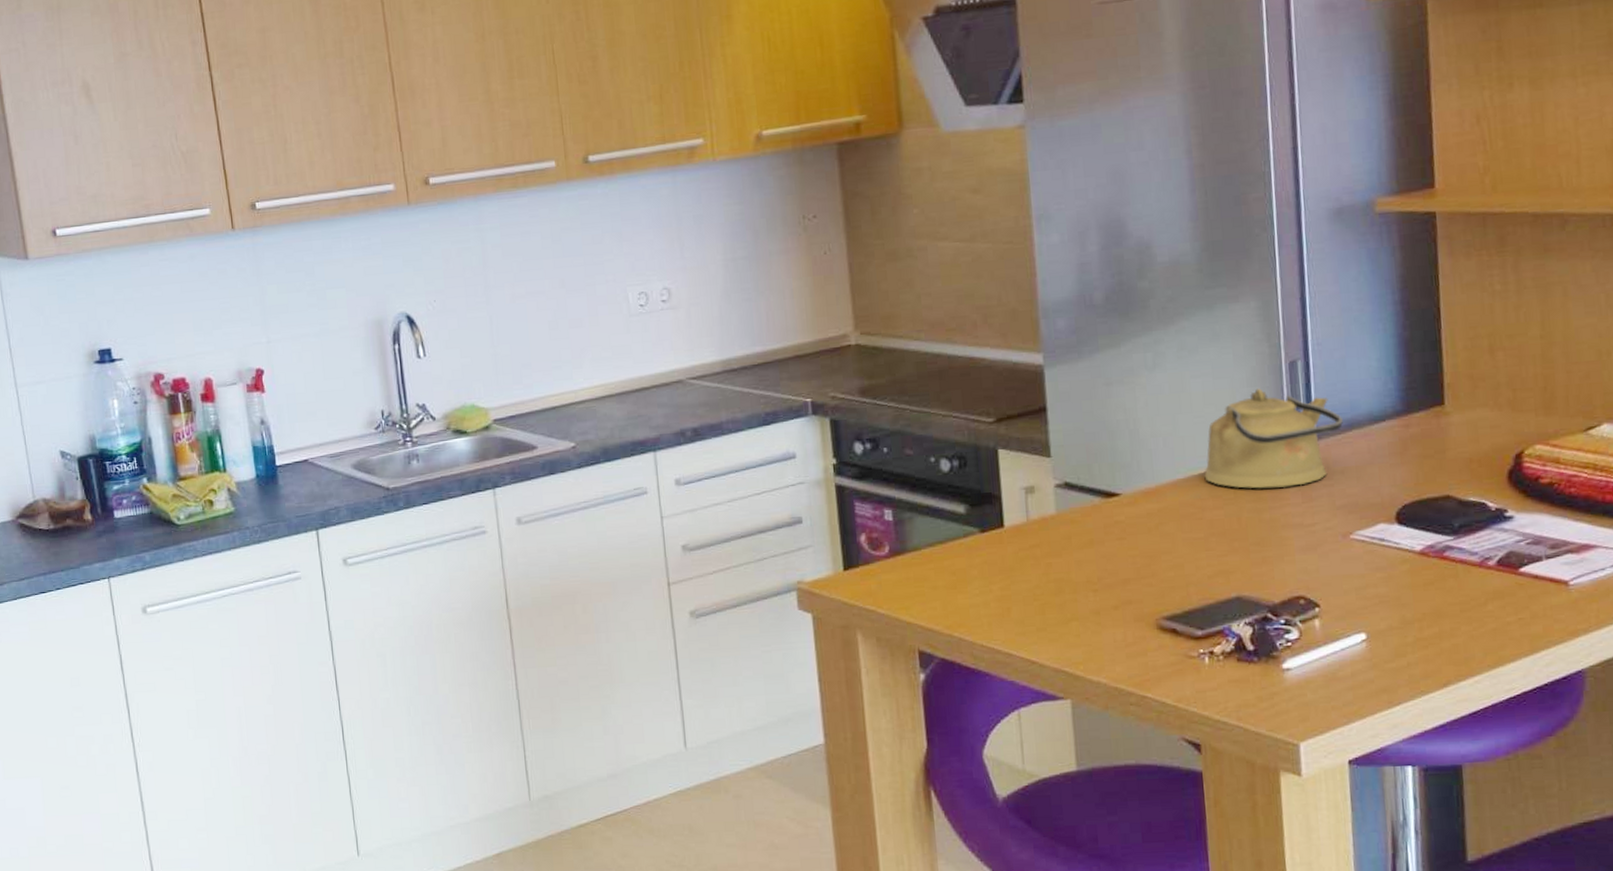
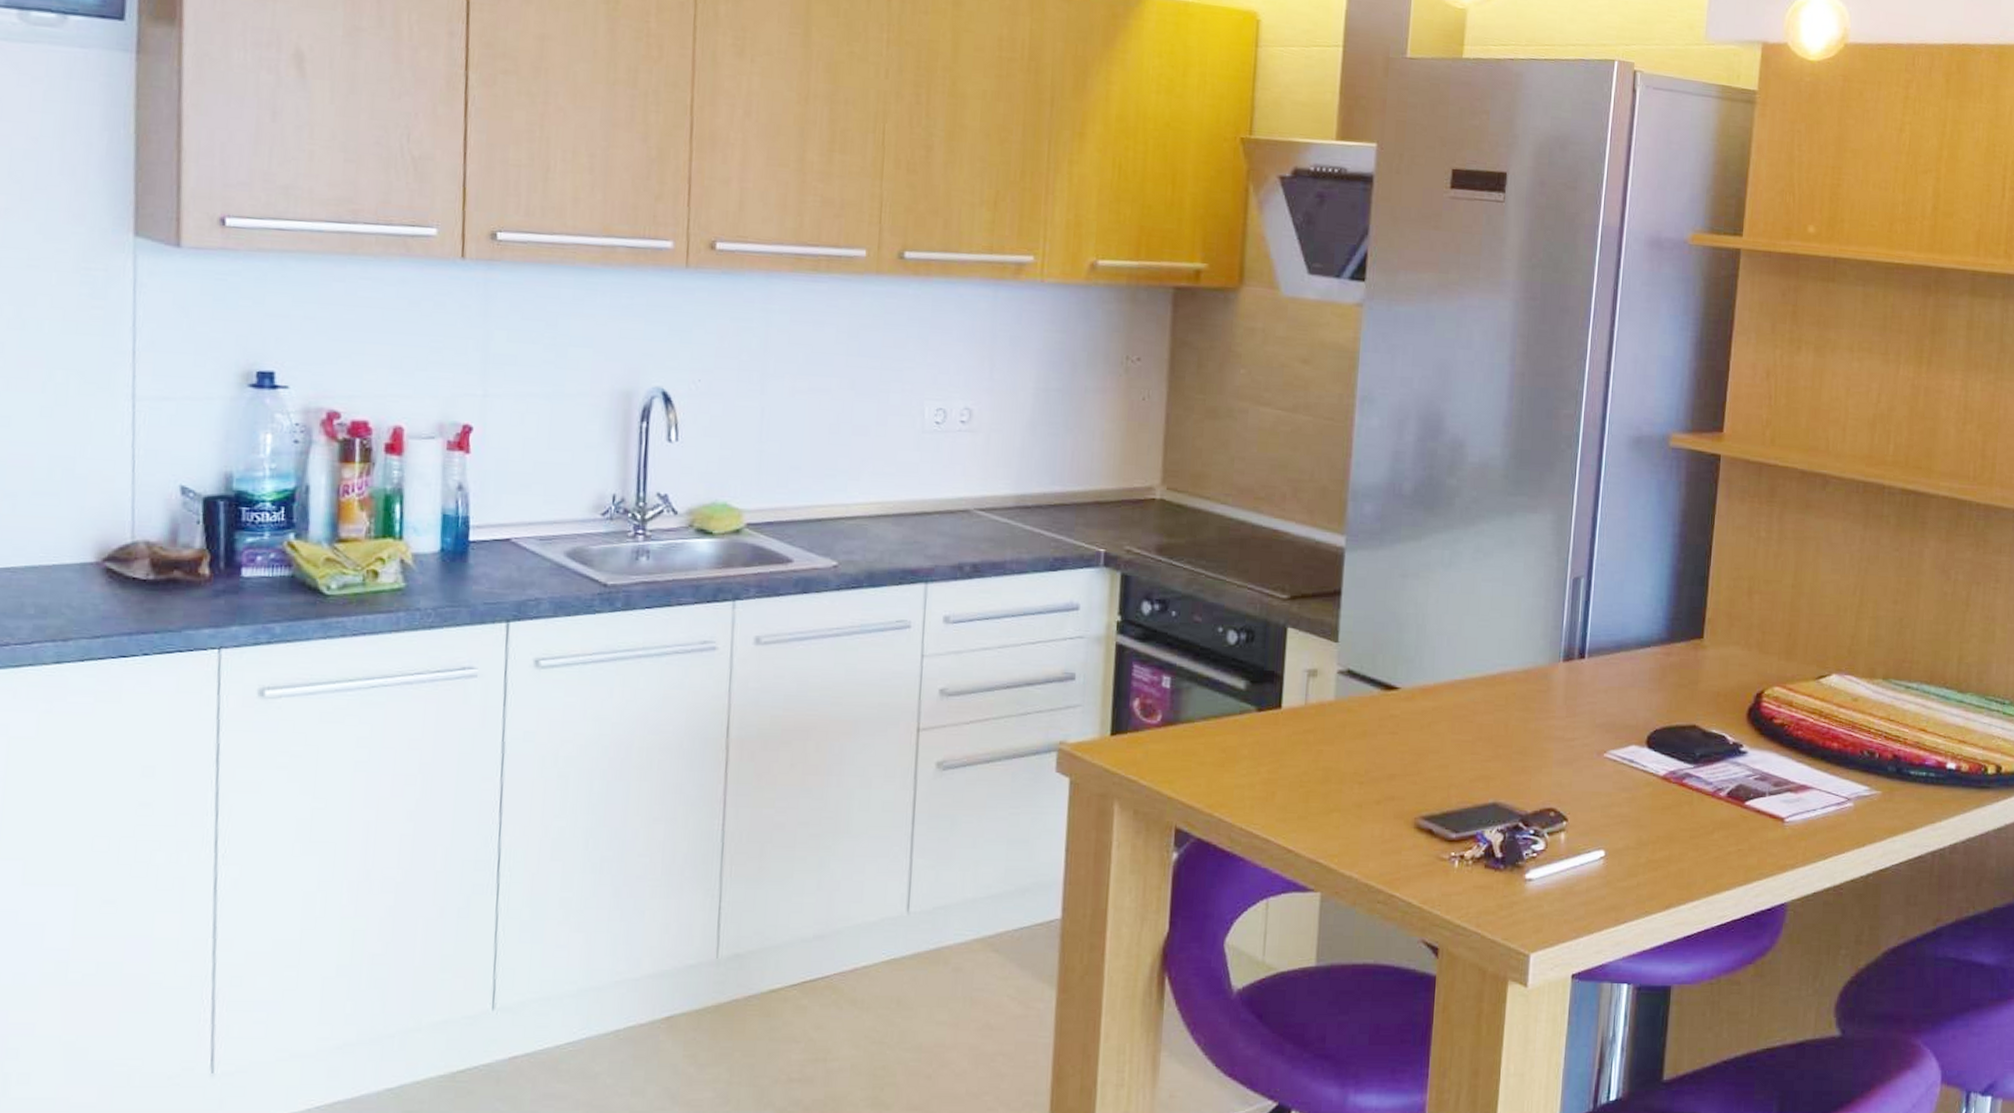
kettle: present [1204,388,1343,489] -> none [1480,600,1613,700]

